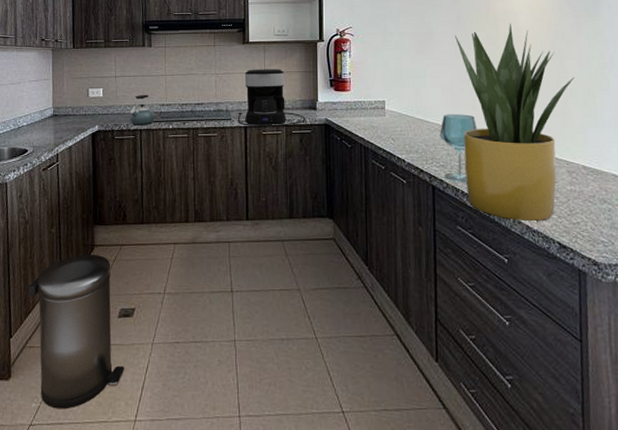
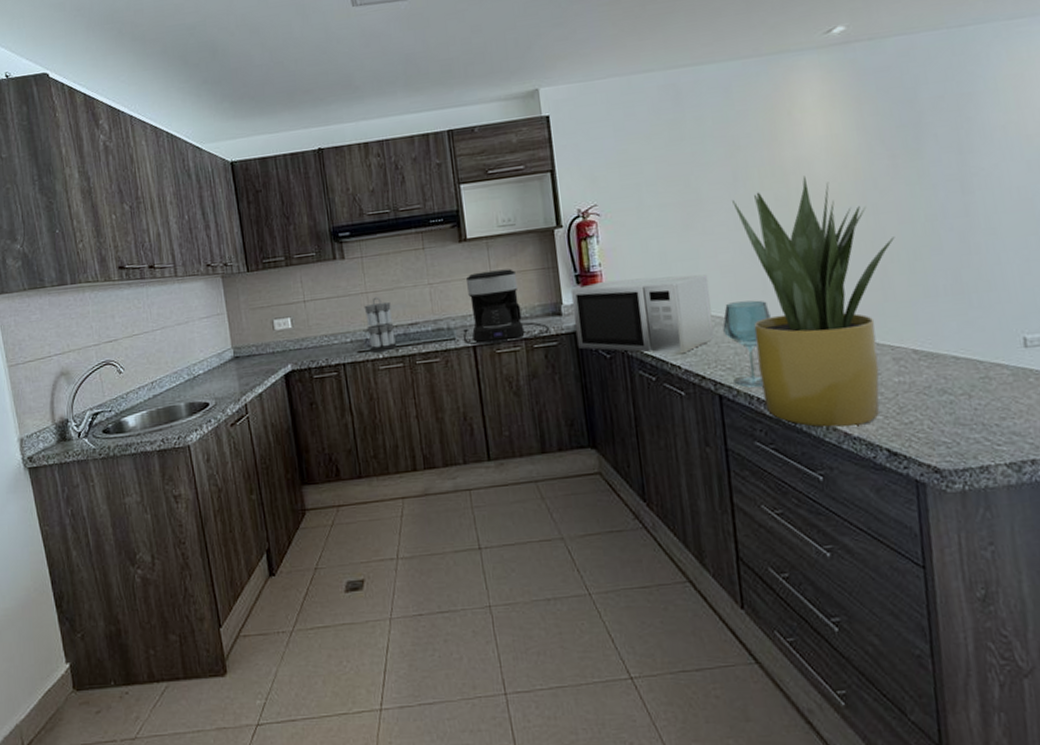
pedal bin: present [28,254,125,410] -> none [232,520,361,704]
kettle: present [129,94,155,125] -> none [327,319,360,359]
spice rack: none [162,79,185,123] -> present [364,296,398,353]
microwave: none [325,86,433,150] -> present [570,274,715,355]

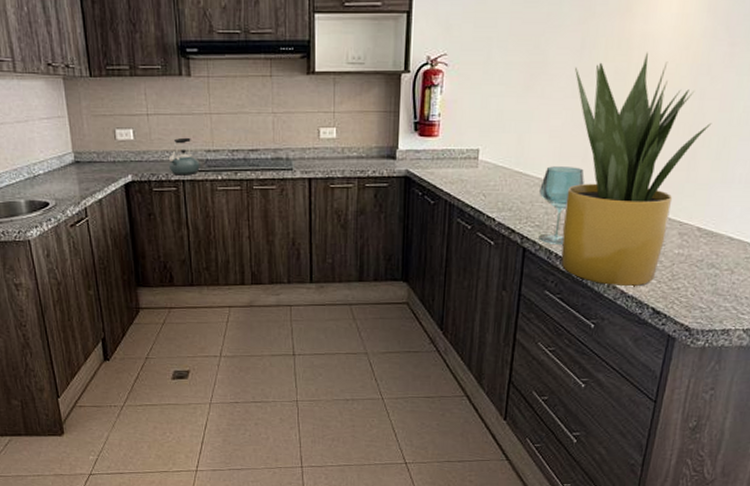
kettle: none [327,319,360,359] -> present [168,137,200,175]
spice rack: present [364,296,398,353] -> none [206,119,237,173]
coffee maker: present [463,268,550,346] -> none [301,107,383,180]
microwave: present [570,274,715,355] -> none [405,131,537,208]

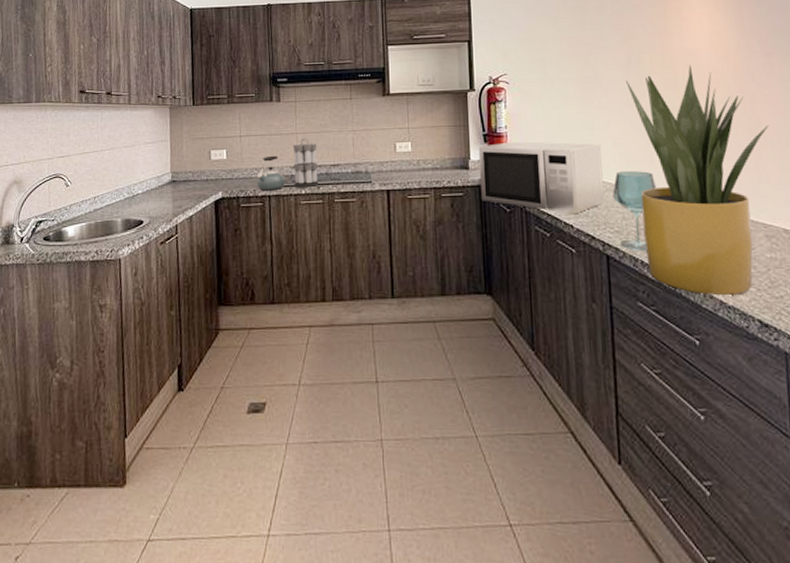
spice rack: none [206,119,237,173] -> present [292,138,319,188]
microwave: none [405,131,537,208] -> present [478,141,605,214]

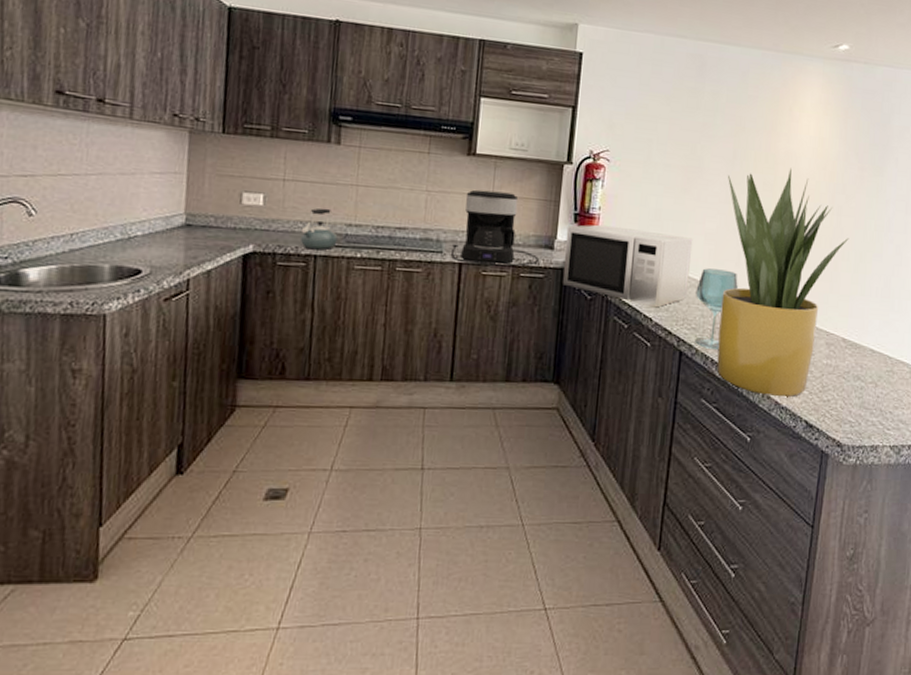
spice rack: present [292,138,319,188] -> none [348,192,381,251]
coffee maker: none [379,123,458,191] -> present [451,189,540,267]

